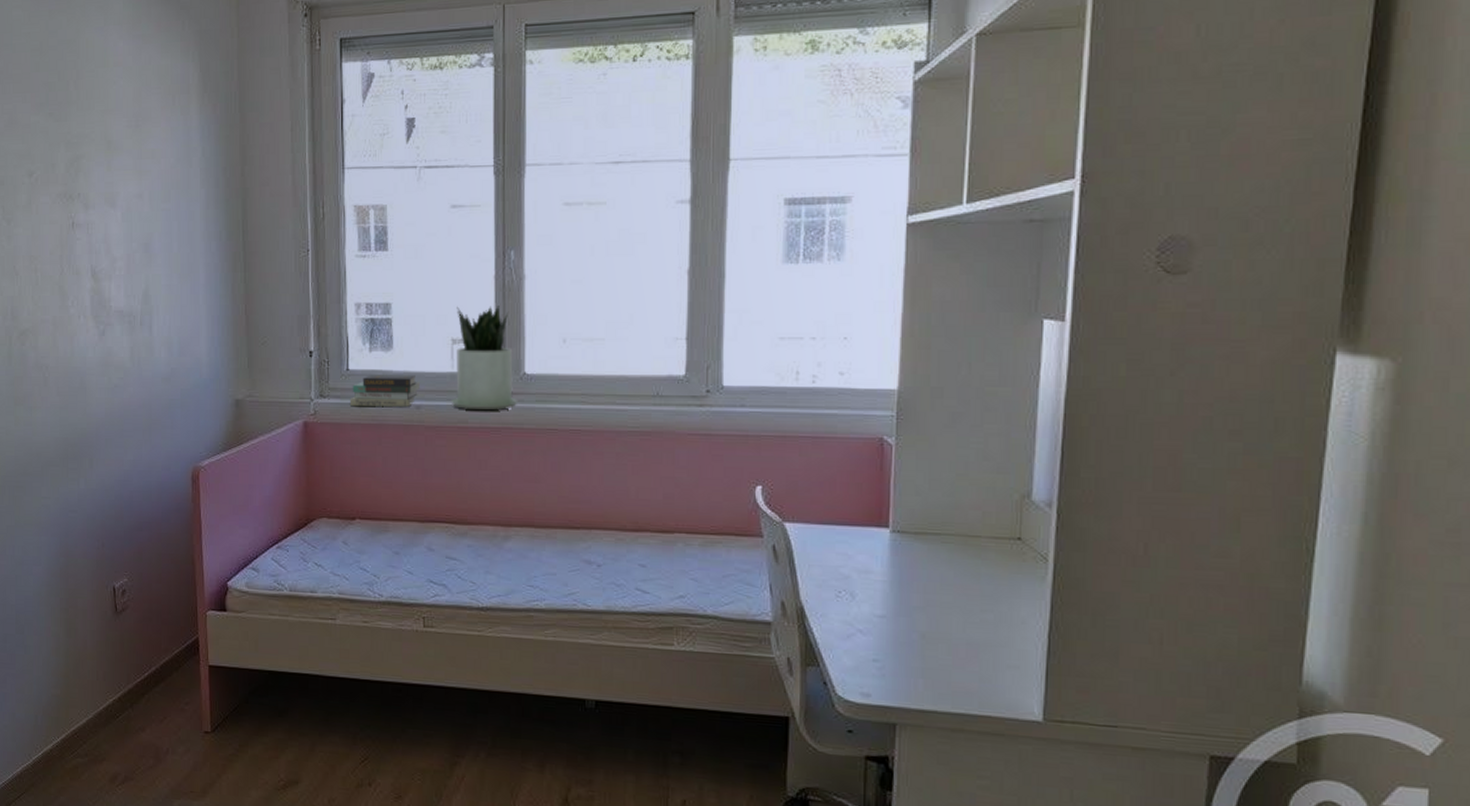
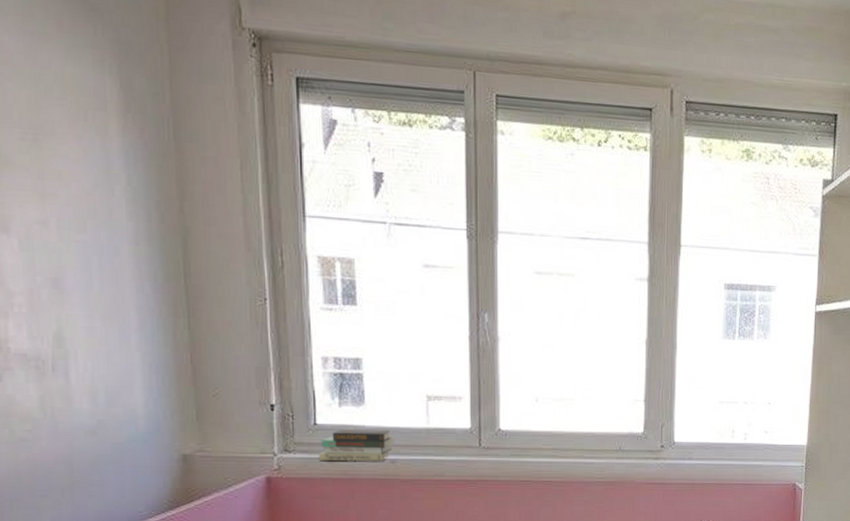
planter: present [451,306,518,411] -> none [427,364,494,465]

